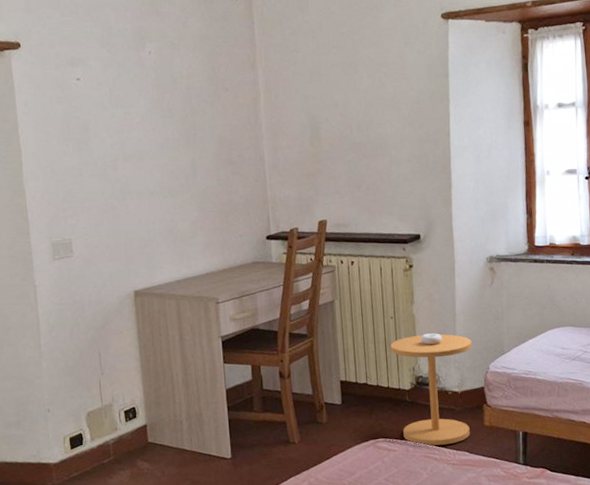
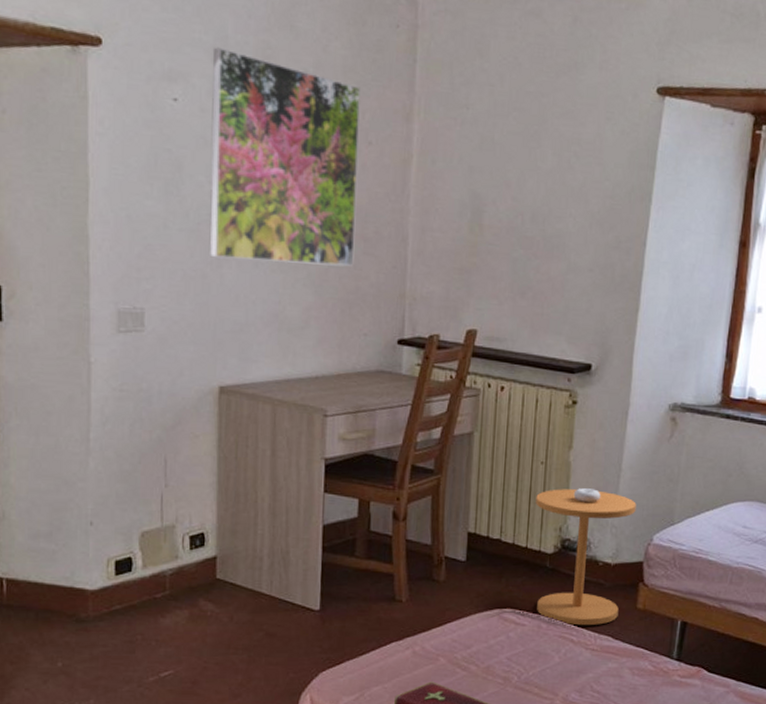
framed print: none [101,36,226,193] -> present [209,47,362,267]

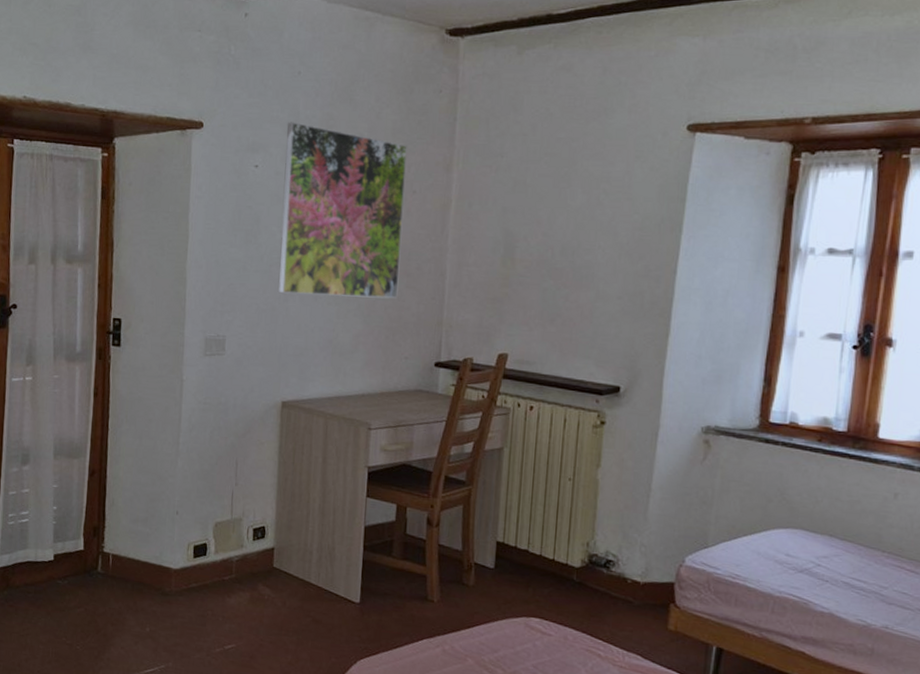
side table: present [535,488,636,626] -> none [563,505,667,643]

